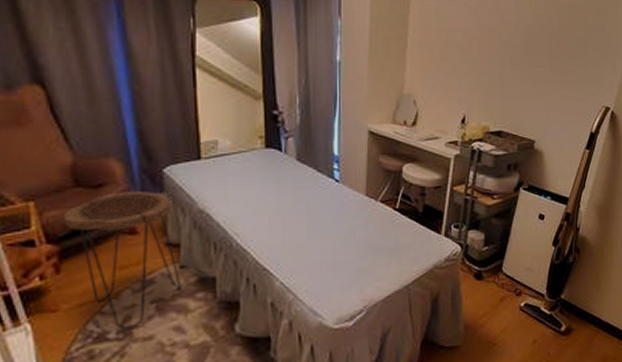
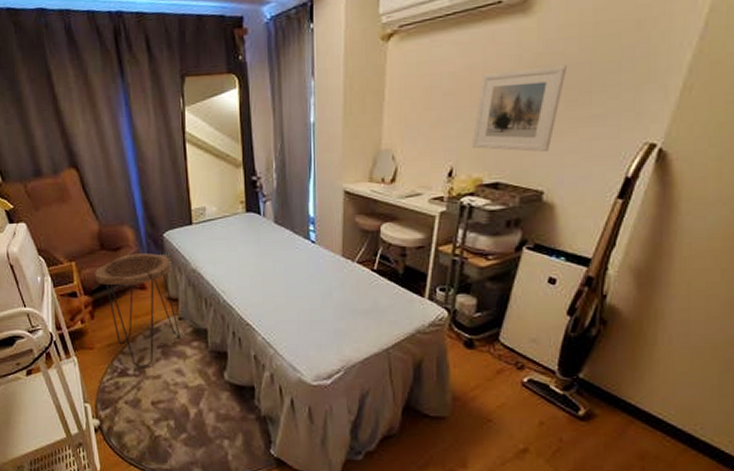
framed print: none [481,35,550,108] -> present [473,65,566,153]

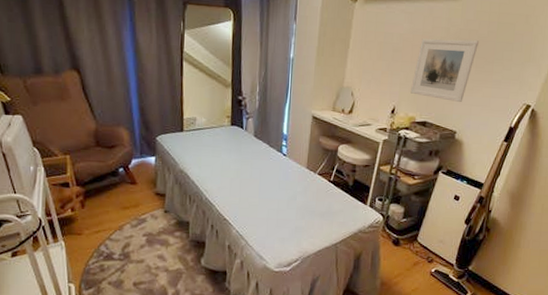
side table: present [94,253,181,367] -> none [88,152,165,253]

